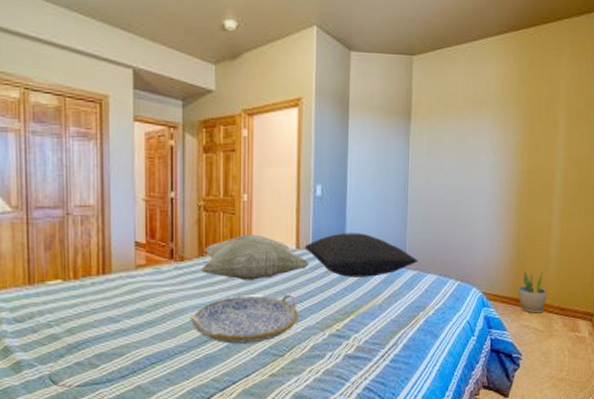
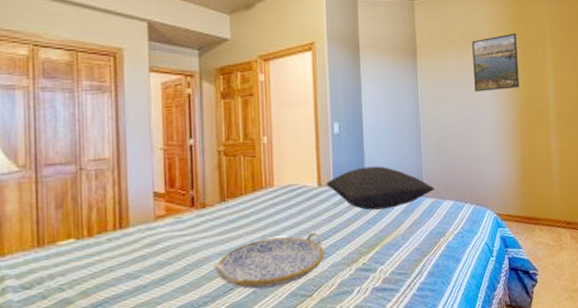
decorative pillow: present [200,234,310,280] -> none [223,175,332,223]
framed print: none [472,97,526,161] -> present [472,33,520,92]
potted plant: present [518,269,547,314] -> none [528,187,554,230]

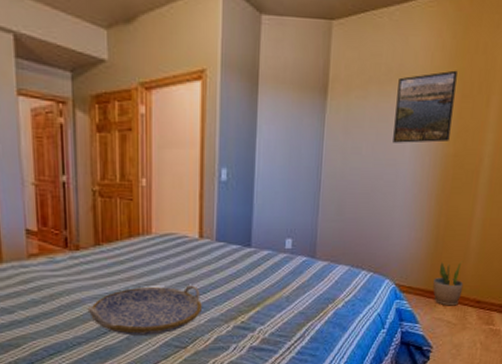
pillow: present [325,166,435,210] -> none [208,221,330,268]
potted plant: none [528,187,554,230] -> present [432,261,464,306]

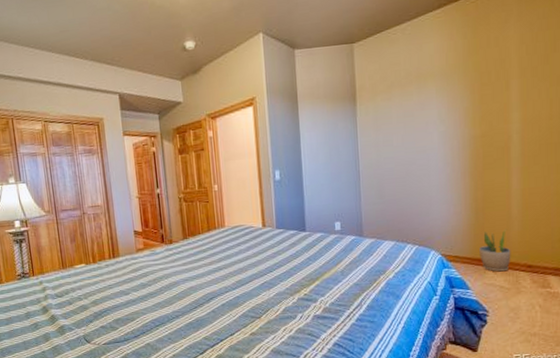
serving tray: present [87,285,202,336] -> none [181,266,270,309]
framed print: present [393,70,458,143] -> none [418,64,474,133]

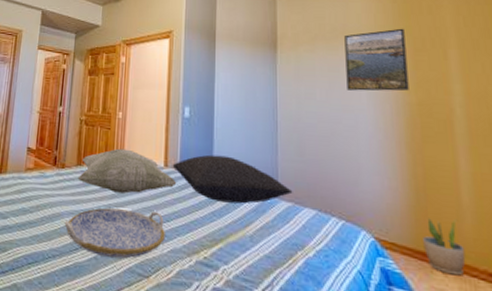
serving tray: none [181,266,270,309] -> present [64,207,165,259]
decorative pillow: none [186,217,276,256] -> present [77,148,177,194]
pillow: none [269,208,375,249] -> present [172,154,293,204]
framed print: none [418,64,474,133] -> present [344,28,409,91]

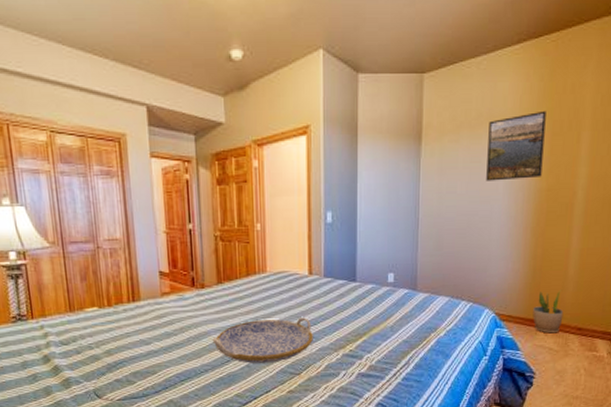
decorative pillow: present [77,148,177,194] -> none [220,261,322,305]
pillow: present [172,154,293,204] -> none [316,257,430,301]

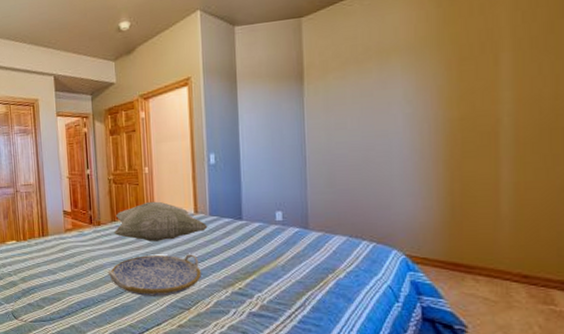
decorative pillow: none [220,261,322,305] -> present [114,201,208,241]
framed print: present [486,110,546,181] -> none [379,36,451,115]
potted plant: present [532,289,564,334] -> none [456,229,499,281]

